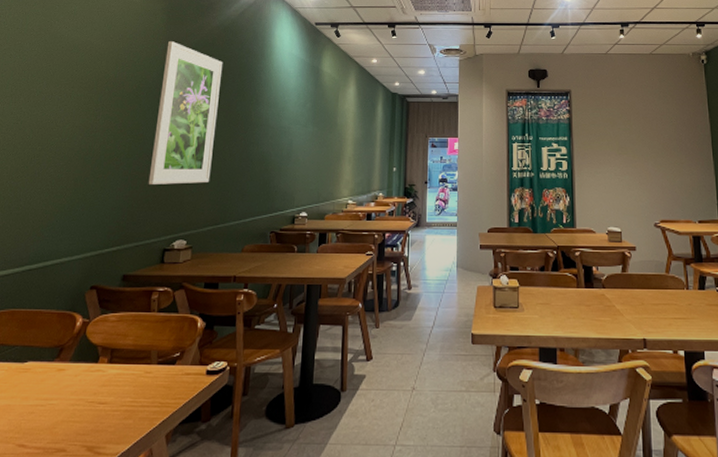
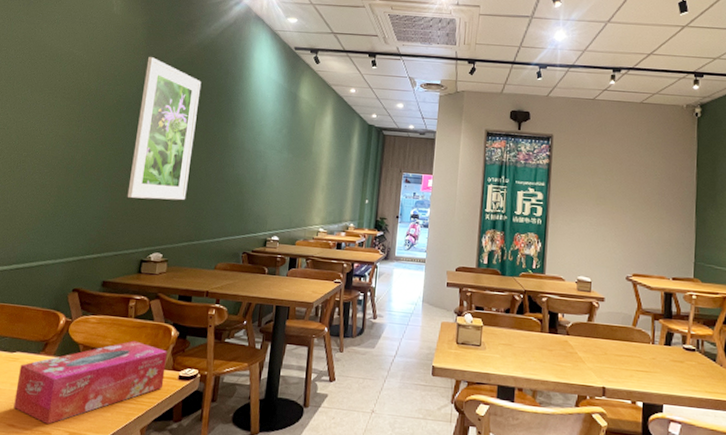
tissue box: none [24,336,194,441] -> present [13,340,167,425]

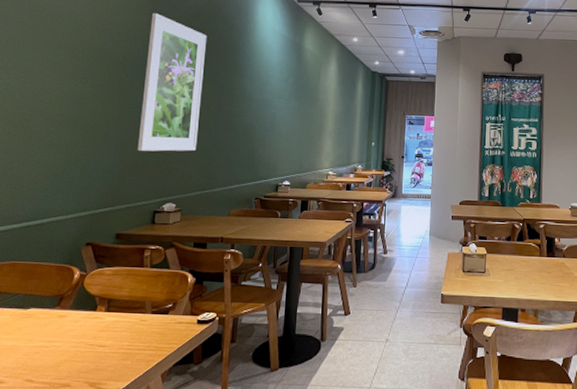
tissue box: present [13,340,167,425] -> none [30,289,185,377]

